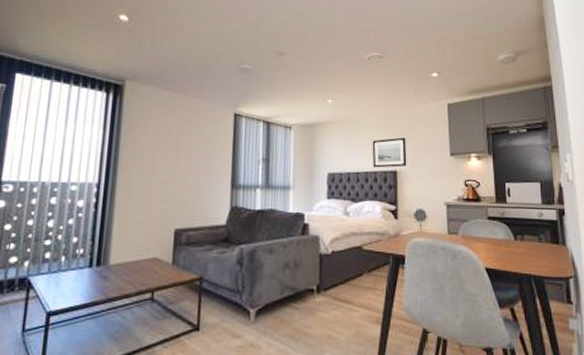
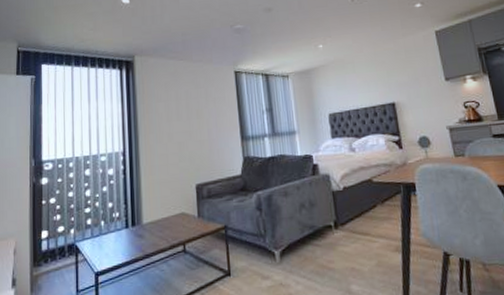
wall art: present [372,137,407,168] -> none [367,69,404,103]

